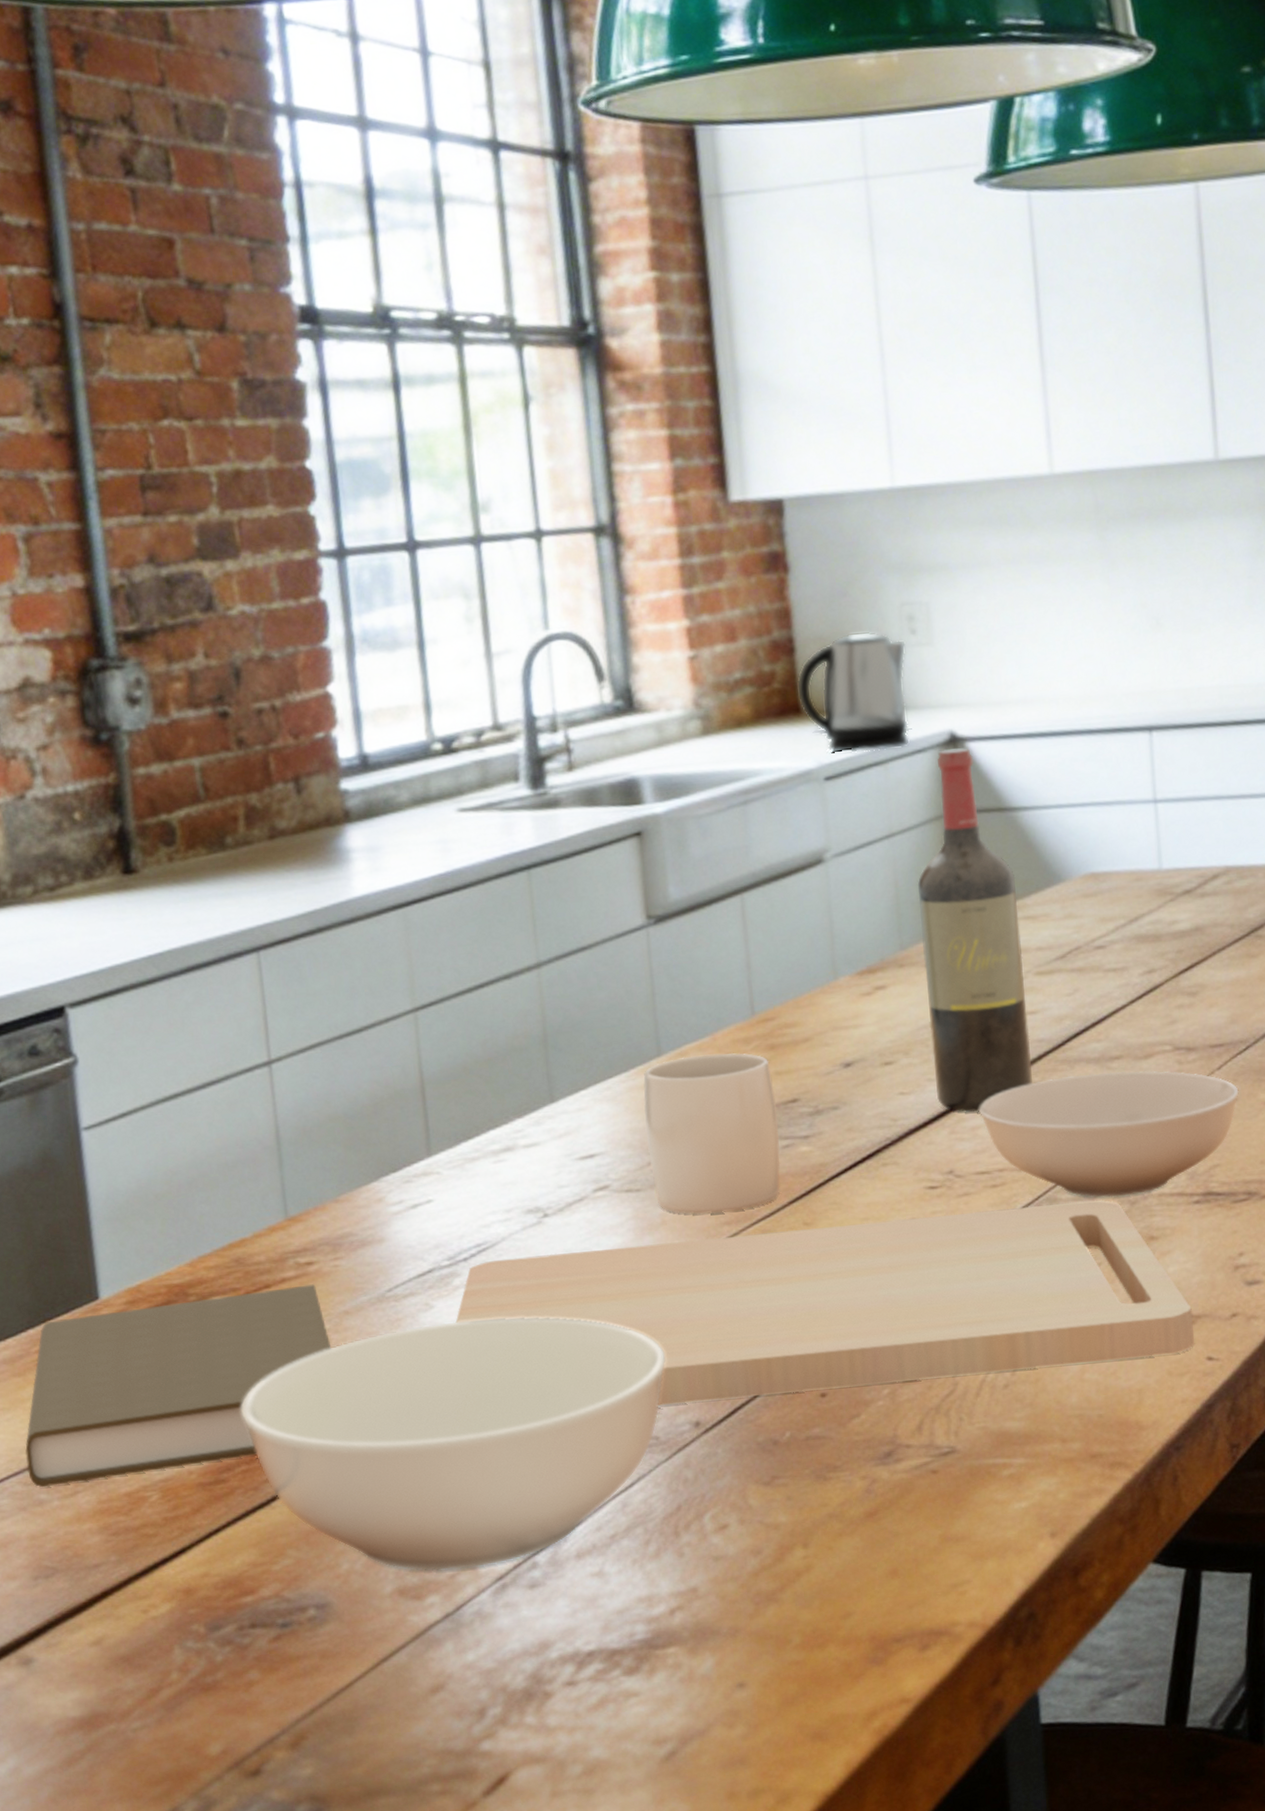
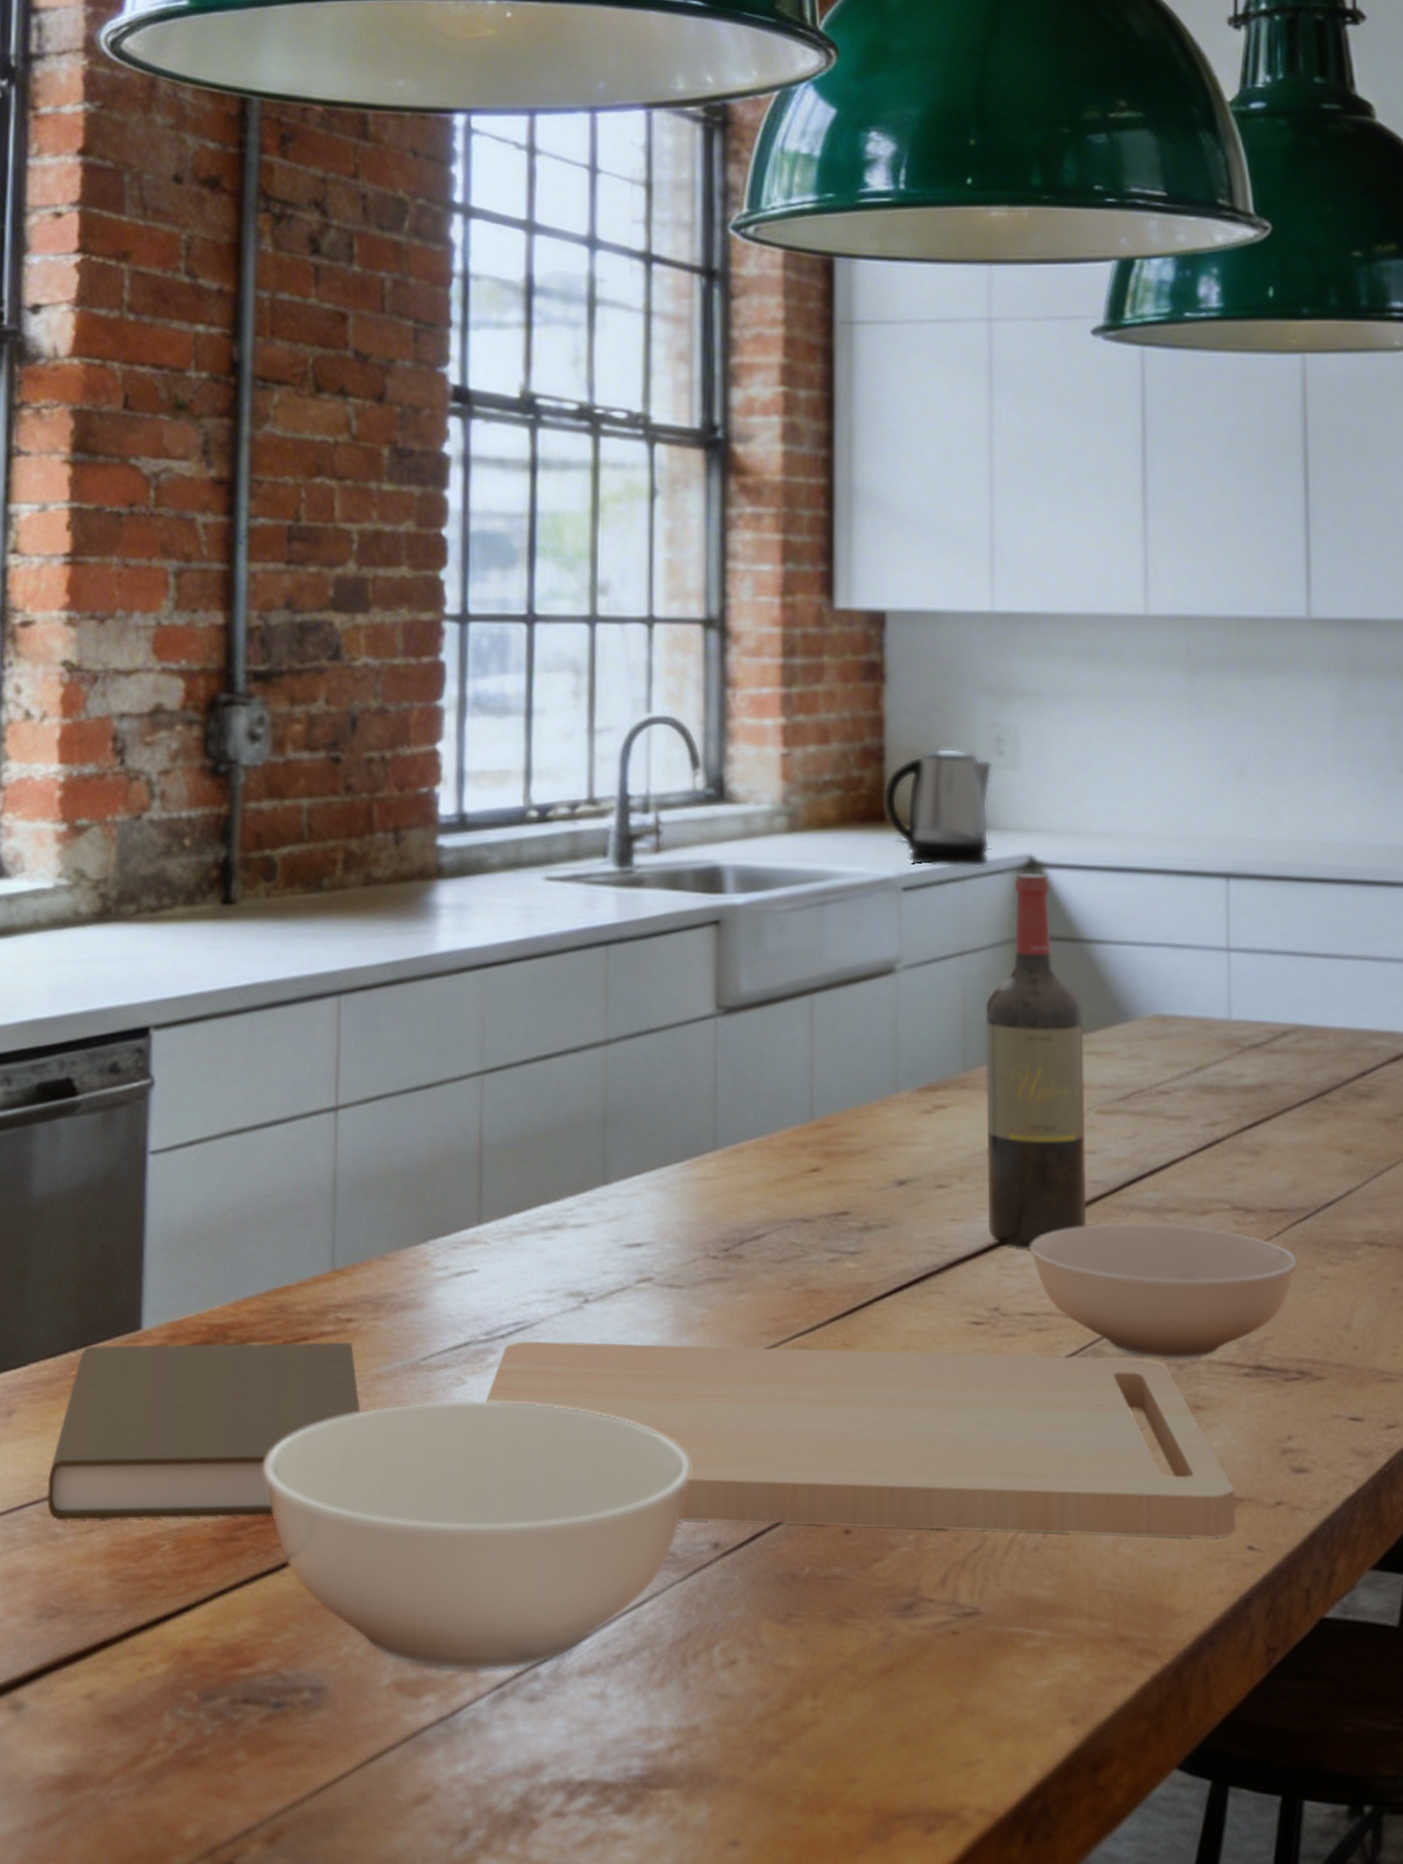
mug: present [643,1052,781,1214] -> none [694,1154,827,1322]

